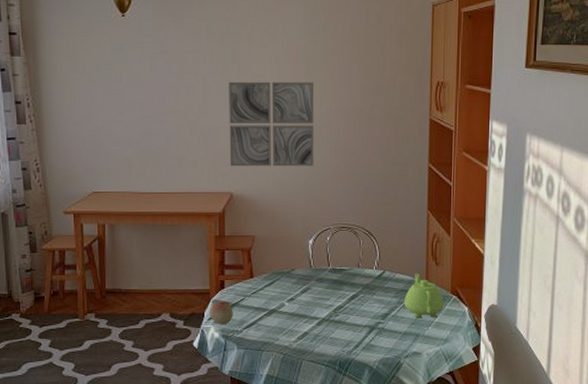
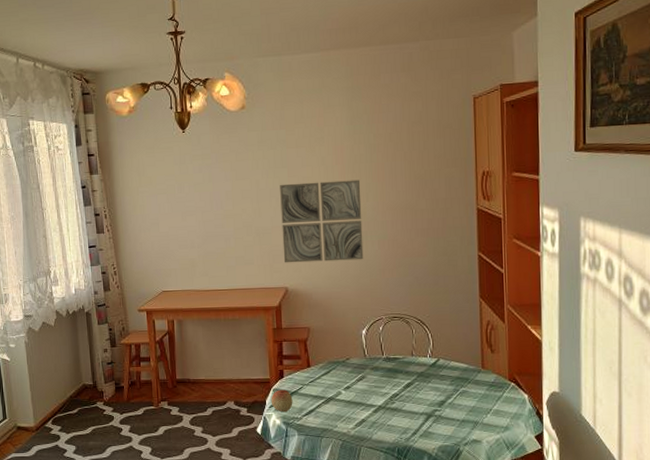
teapot: present [404,272,444,319] -> none [460,360,502,406]

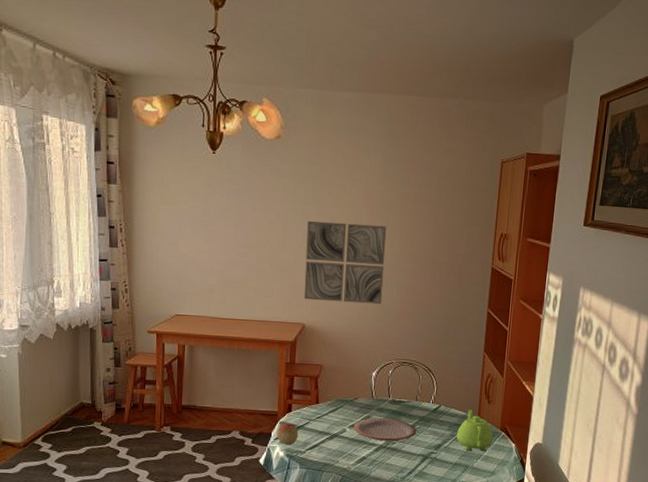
plate: none [349,377,417,401] -> present [354,418,417,441]
teapot: none [460,360,502,406] -> present [456,408,494,452]

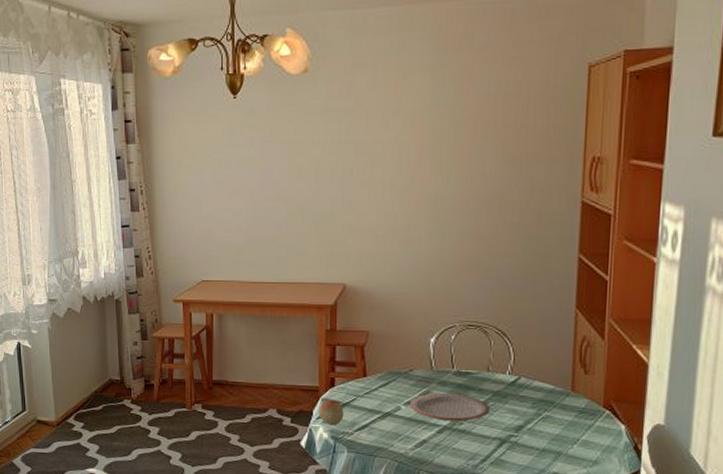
wall art: present [303,220,387,305] -> none [343,161,441,256]
teapot: present [456,408,494,452] -> none [542,380,594,435]

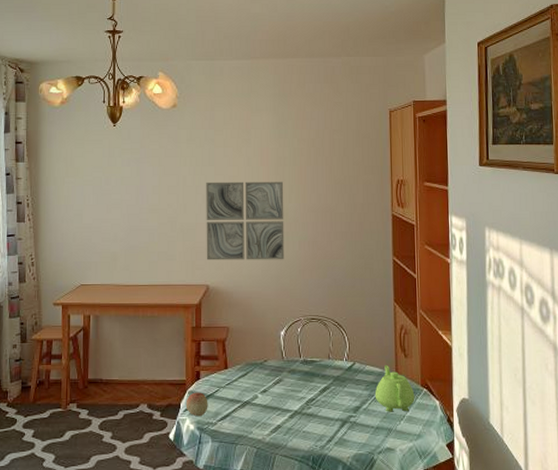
wall art: none [343,161,441,256] -> present [206,181,285,261]
plate: present [410,393,491,421] -> none [266,381,333,406]
teapot: none [542,380,594,435] -> present [374,364,415,412]

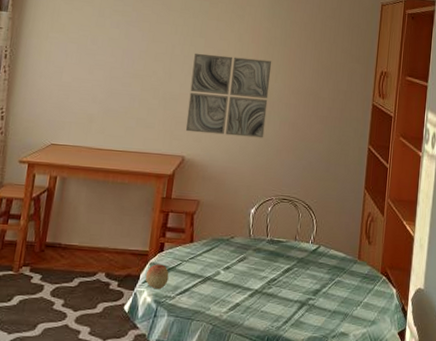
teapot: present [374,364,415,412] -> none [335,249,374,298]

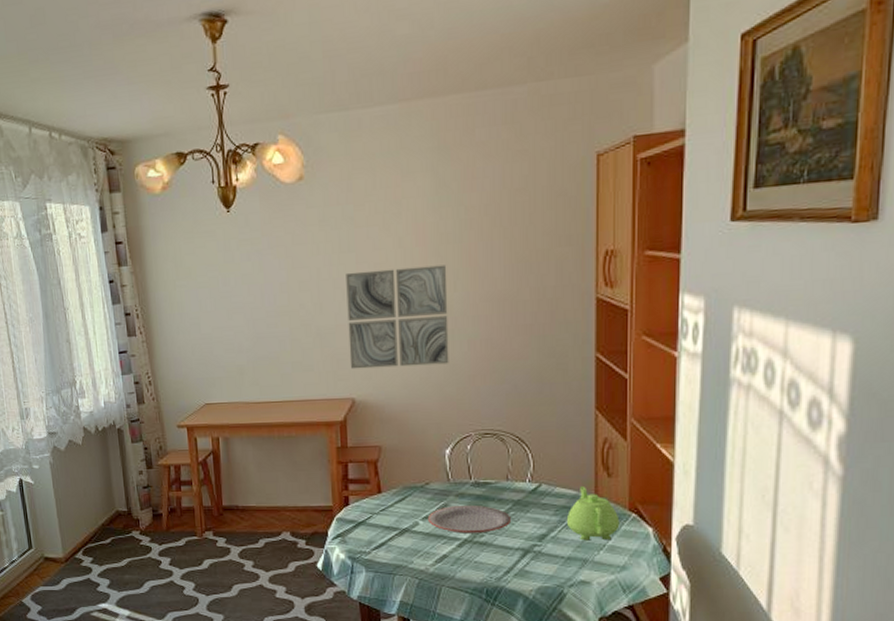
fruit: present [145,264,169,290] -> none [333,519,360,545]
plate: none [228,259,295,286] -> present [428,506,512,534]
teapot: none [335,249,374,298] -> present [566,485,620,541]

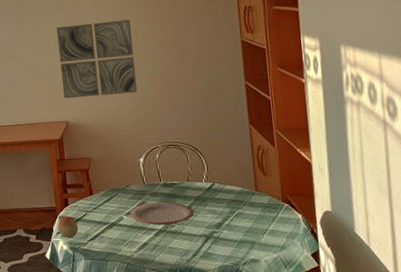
fruit: none [333,519,360,545] -> present [57,216,79,238]
teapot: present [566,485,620,541] -> none [236,183,277,227]

